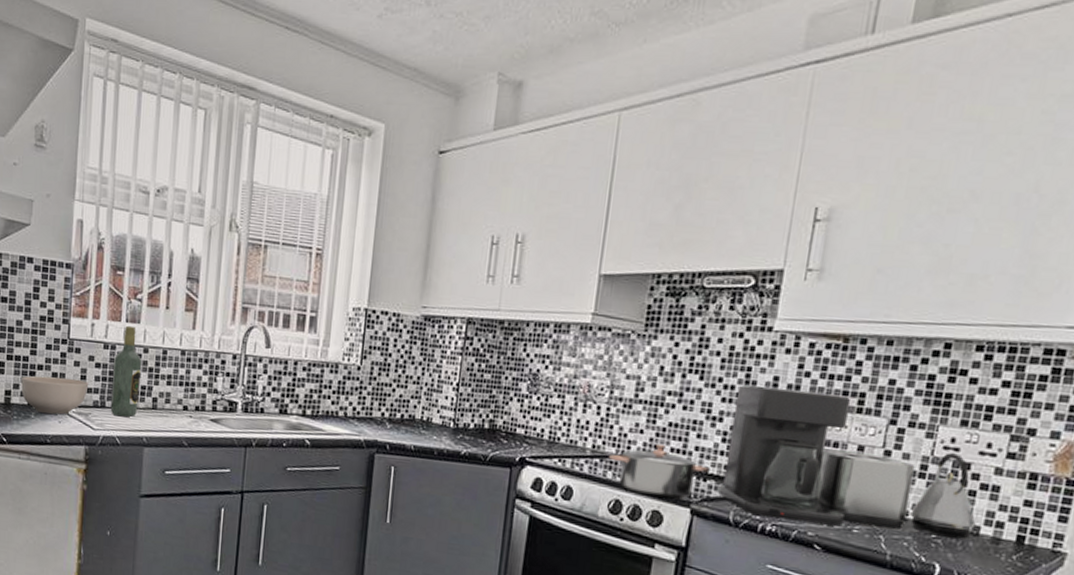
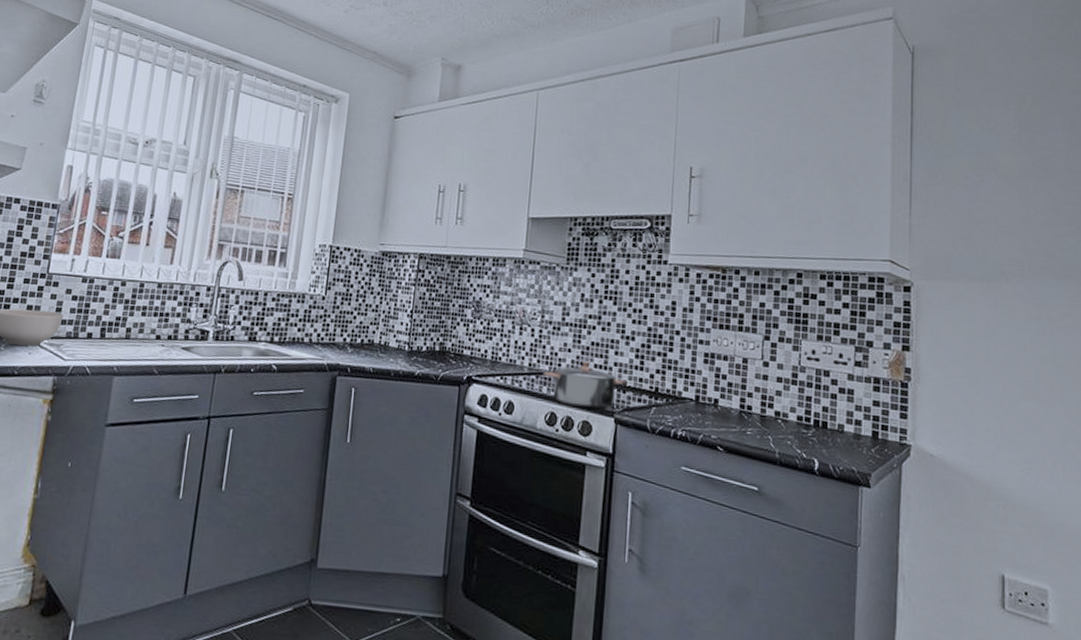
wine bottle: present [110,325,142,417] -> none [83,260,119,348]
coffee maker: present [718,385,852,527] -> none [636,309,739,429]
toaster: present [818,448,915,530] -> none [714,361,788,430]
kettle: present [910,452,976,539] -> none [789,362,840,436]

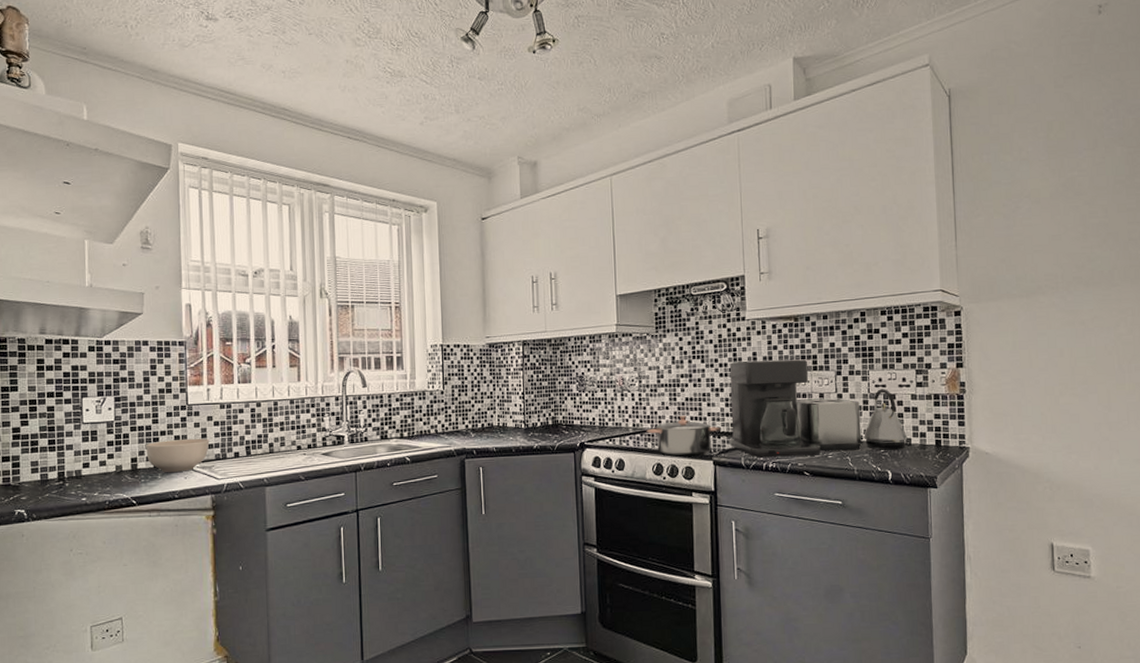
coffee maker: none [636,309,739,429] -> present [729,359,821,458]
toaster: none [714,361,788,430] -> present [796,398,862,451]
kettle: none [789,362,840,436] -> present [864,389,908,450]

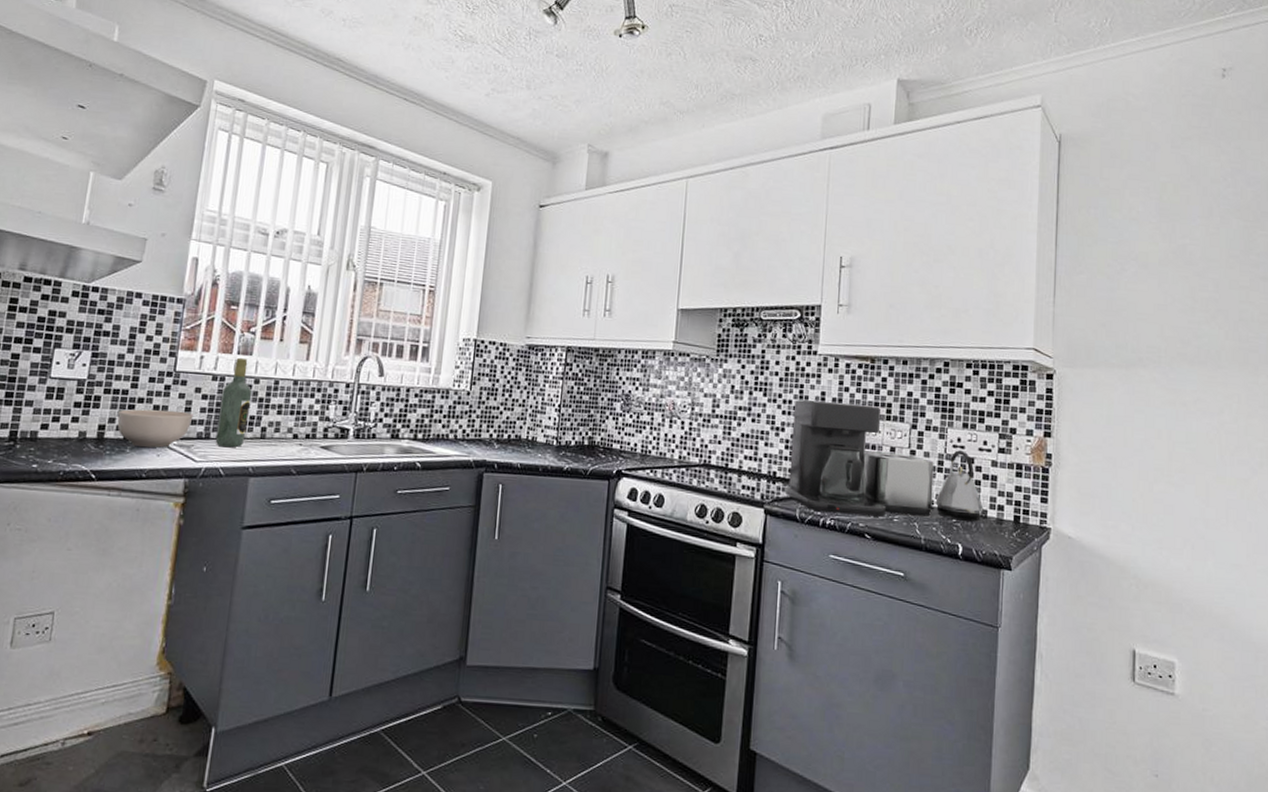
wine bottle: none [230,386,257,464] -> present [215,357,252,448]
cooking pot: present [646,415,721,457] -> none [693,452,777,501]

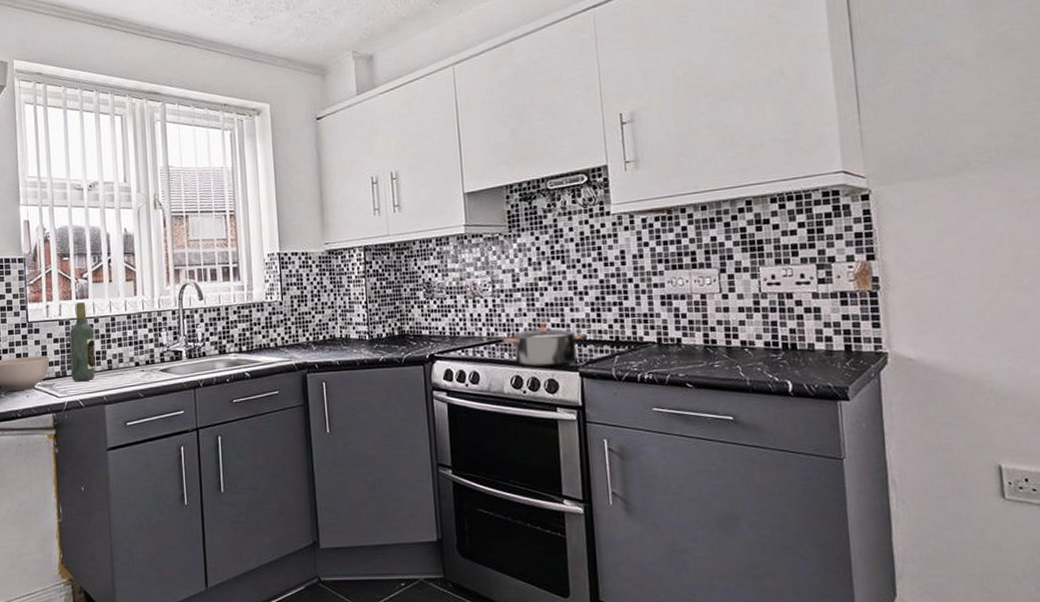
cooking pot: none [693,452,777,501] -> present [502,322,587,368]
coffee maker: present [785,400,886,517] -> none [594,256,705,368]
toaster: present [863,451,934,517] -> none [673,299,754,359]
kettle: present [935,450,984,522] -> none [756,287,810,358]

